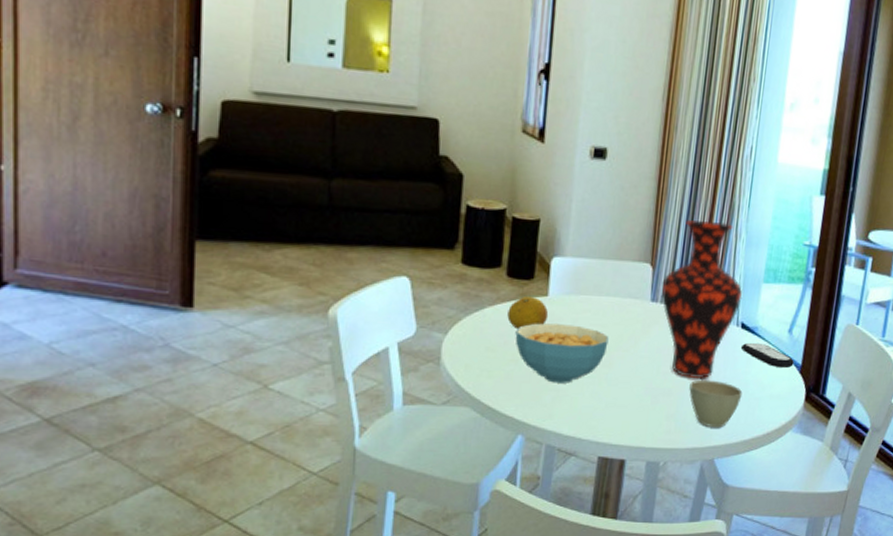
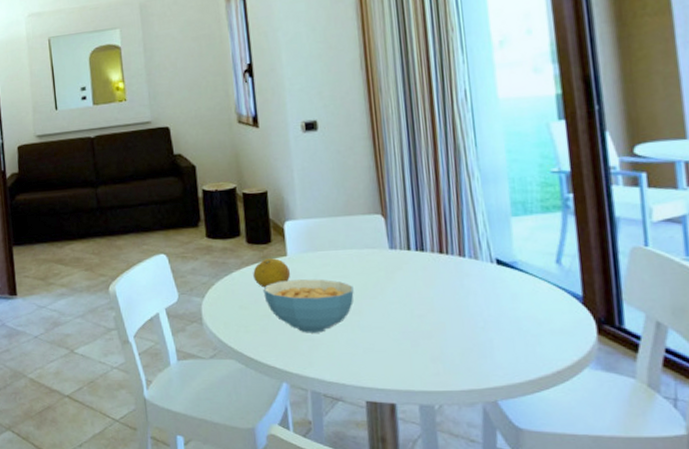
vase: present [660,220,742,379] -> none [397,164,491,320]
cup: present [689,379,743,428] -> none [450,319,516,369]
remote control: present [741,343,794,369] -> none [502,278,572,302]

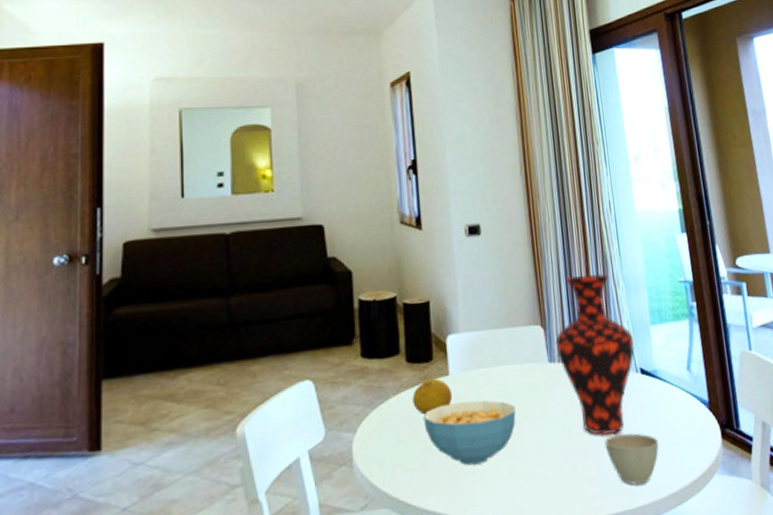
vase: none [397,164,491,320] -> present [555,273,635,436]
cup: none [450,319,516,369] -> present [605,433,659,485]

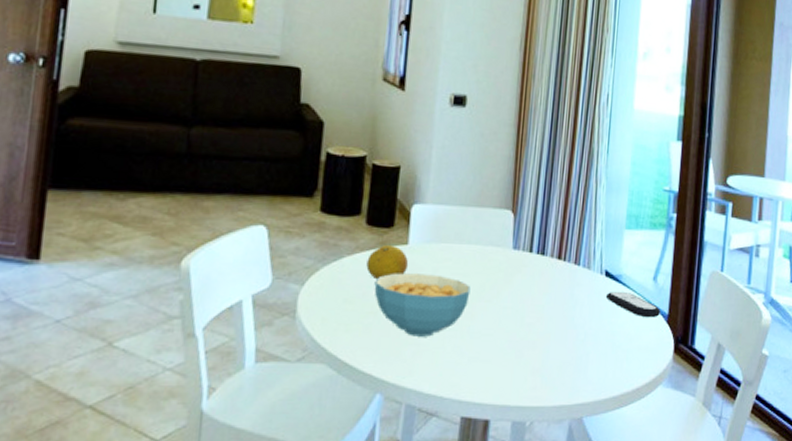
vase: present [555,273,635,436] -> none [522,166,605,331]
cup: present [605,433,659,485] -> none [554,331,610,384]
remote control: none [646,386,701,409] -> present [606,292,661,318]

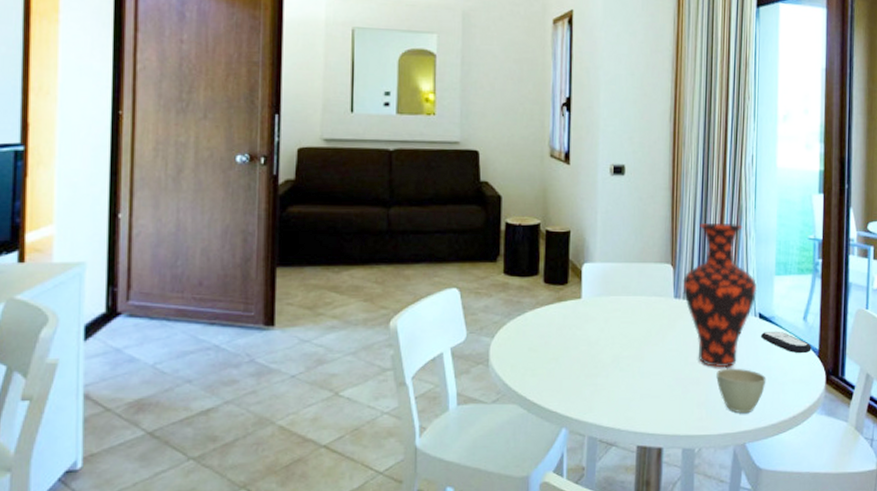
fruit: present [366,245,409,280] -> none [546,300,583,330]
cereal bowl: present [374,273,471,337] -> none [554,323,639,378]
vase: none [522,166,605,331] -> present [683,222,757,368]
cup: none [554,331,610,384] -> present [716,368,766,414]

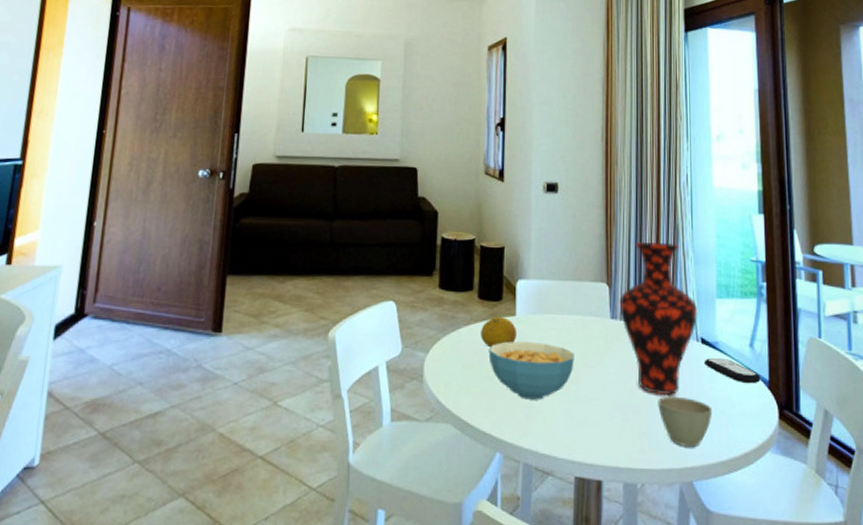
fruit: none [546,300,583,330] -> present [481,317,518,348]
cereal bowl: none [554,323,639,378] -> present [488,341,575,400]

